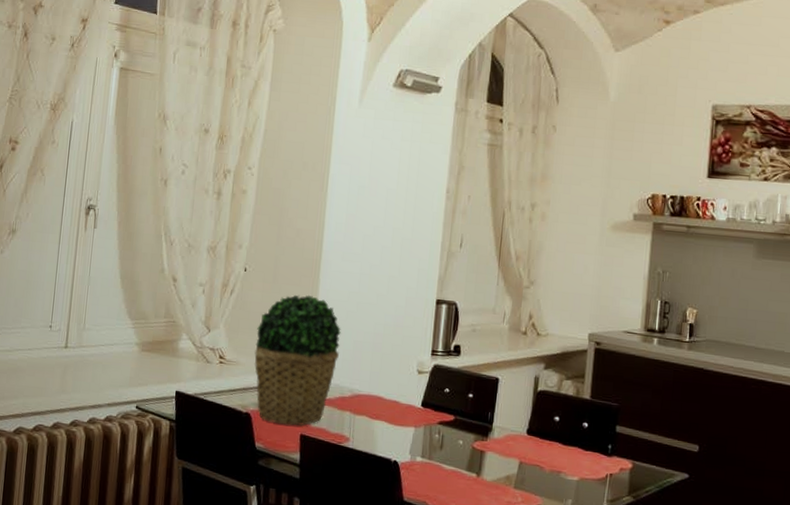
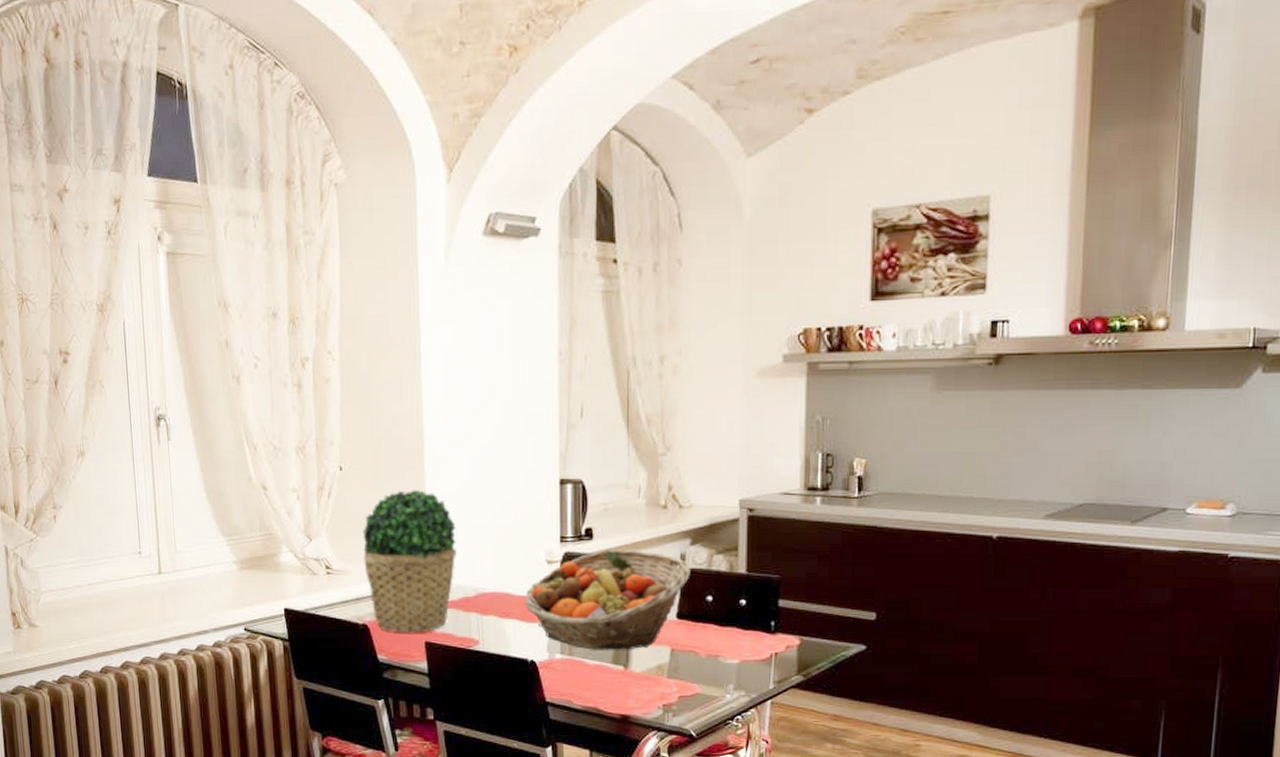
fruit basket: none [394,366,543,459] -> present [525,550,690,650]

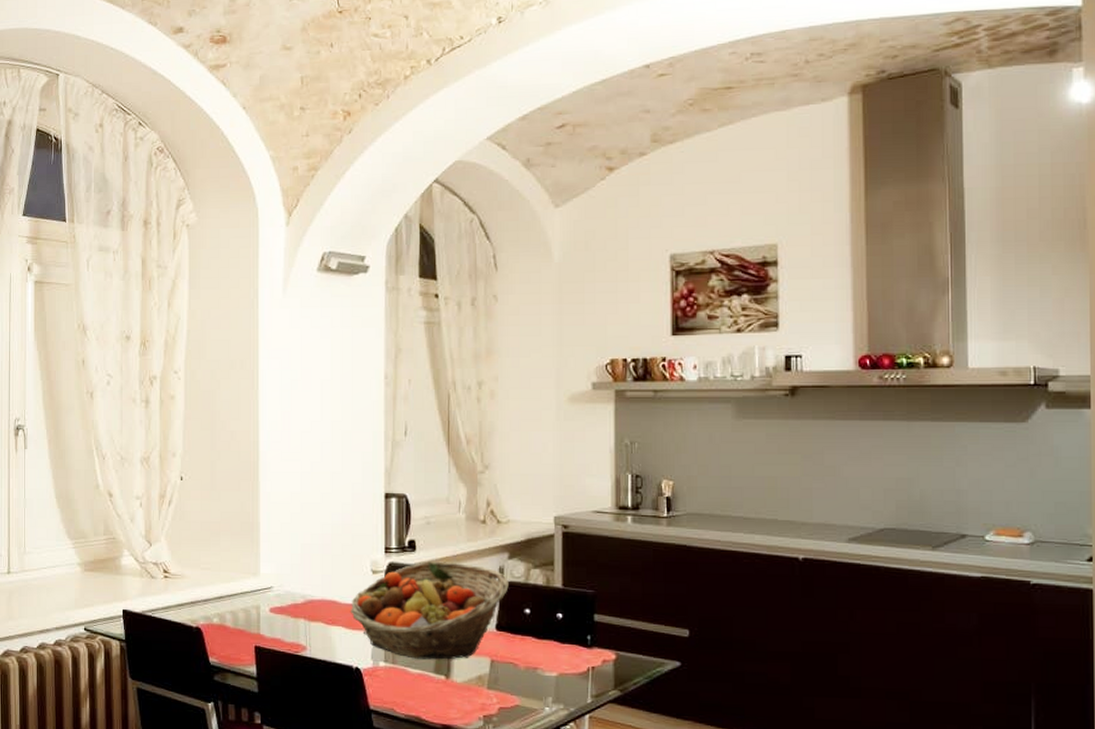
potted plant: present [362,489,457,633] -> none [199,499,287,638]

